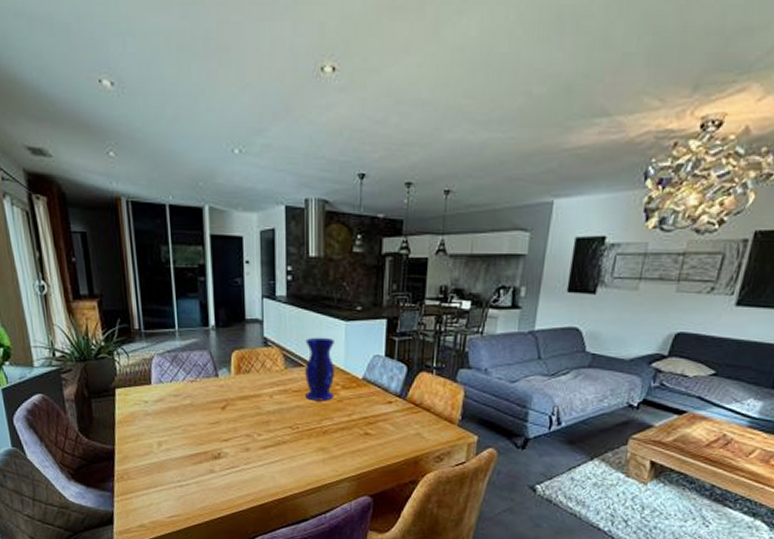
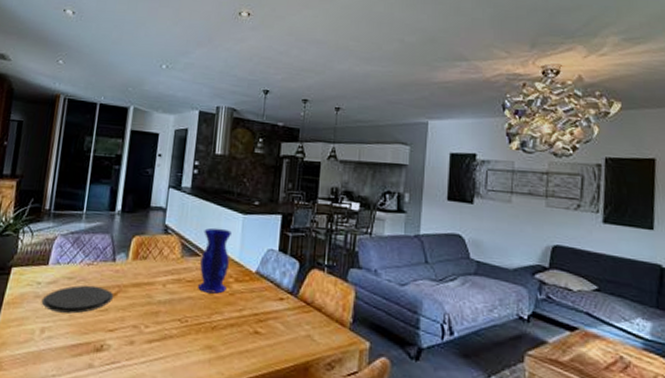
plate: none [152,401,223,428] -> present [41,285,114,314]

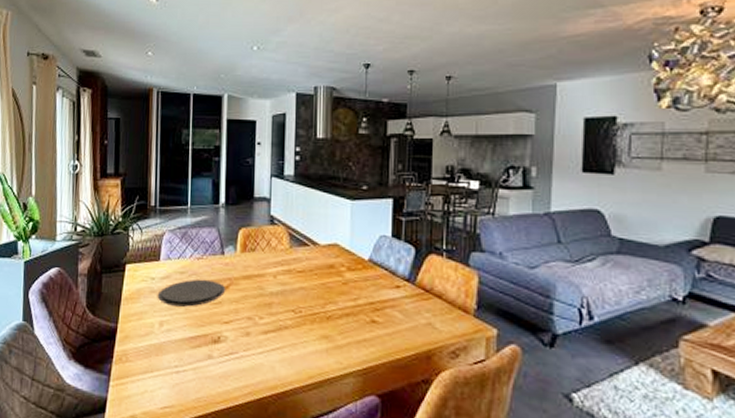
vase: present [198,227,232,294] -> none [310,216,341,283]

